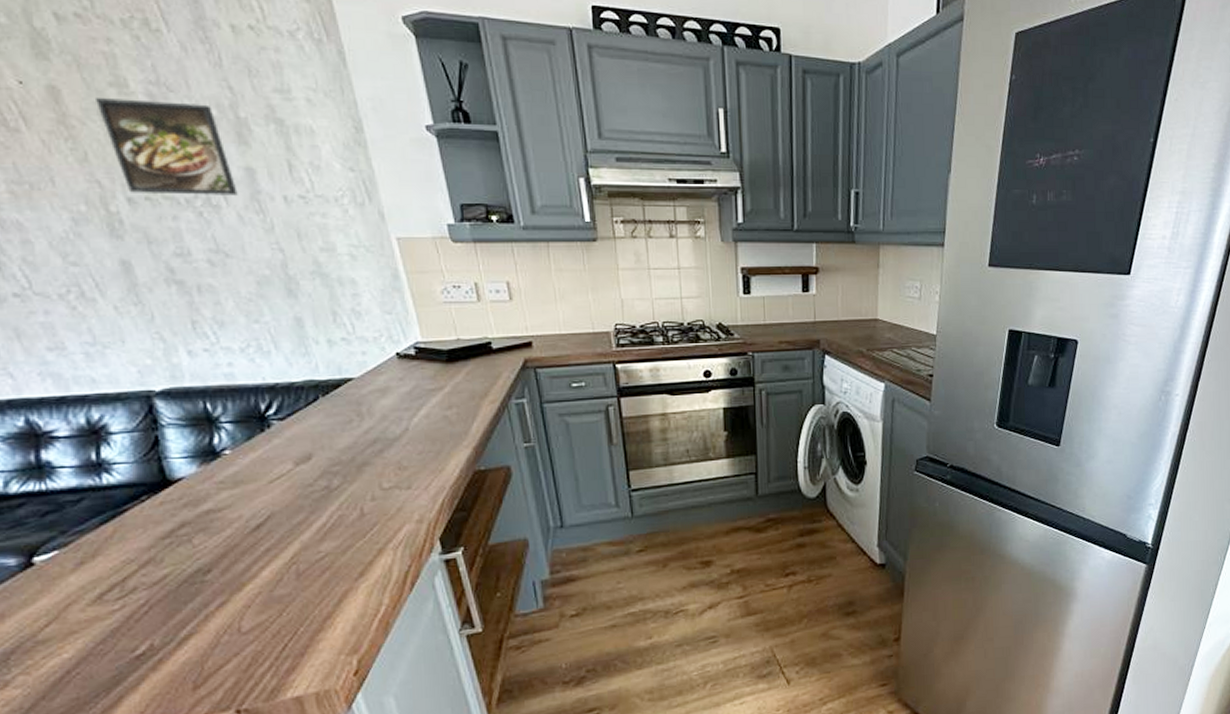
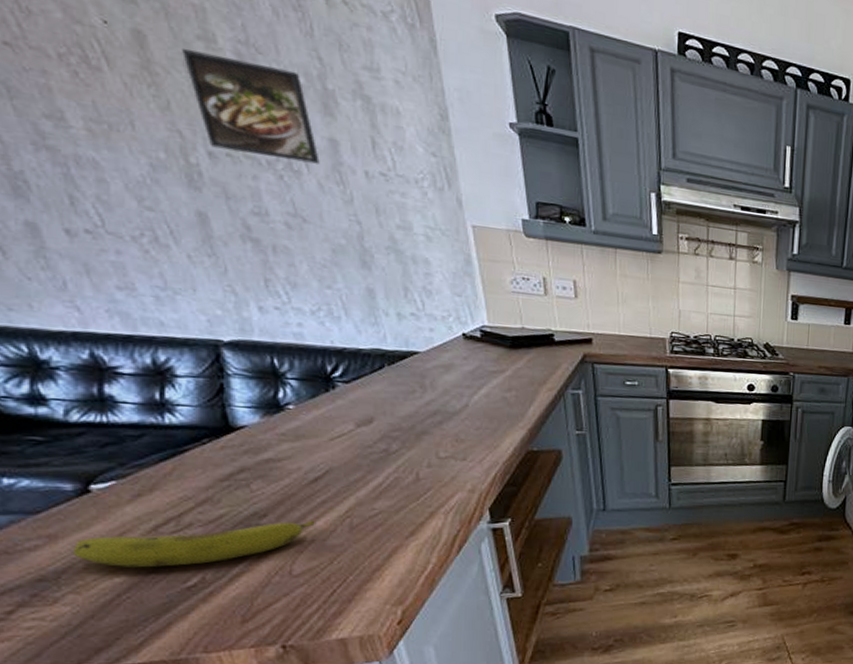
fruit: none [20,570,261,642] -> present [73,520,315,568]

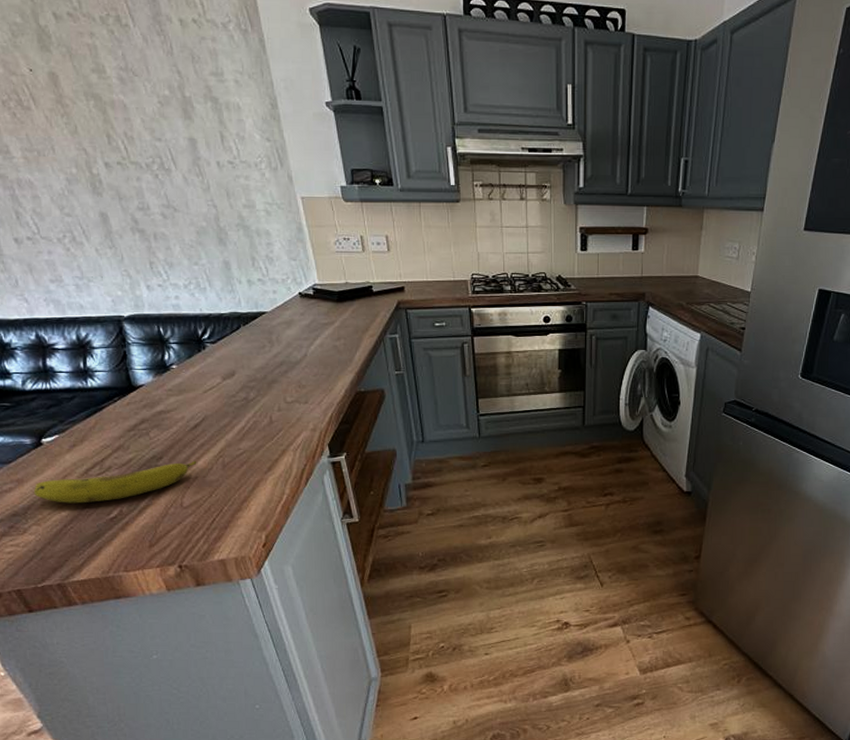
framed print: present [181,49,320,164] -> none [82,82,183,161]

